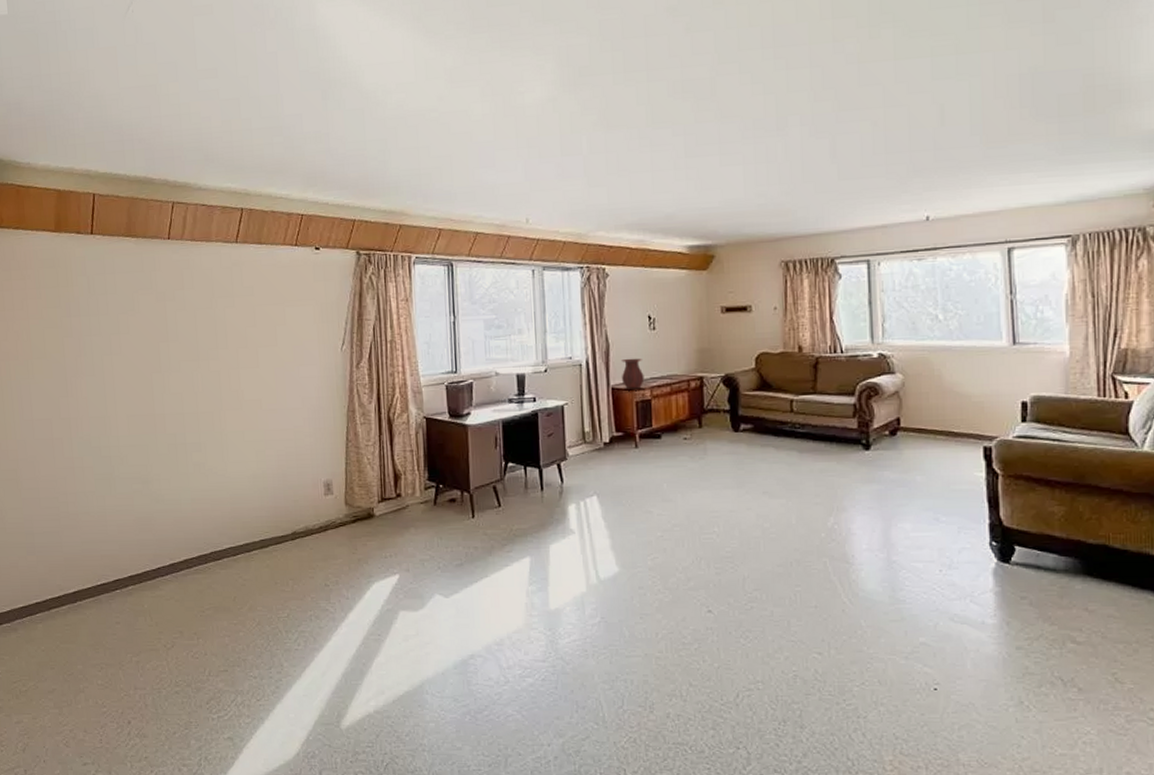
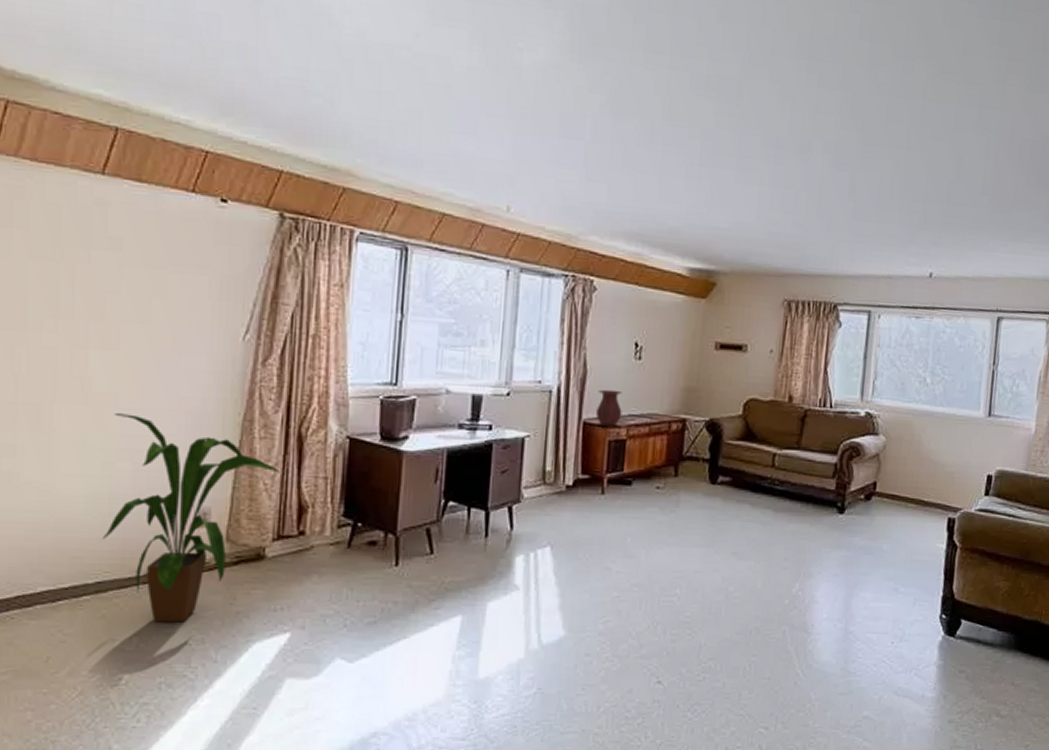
house plant: none [260,414,377,569] -> present [101,413,279,623]

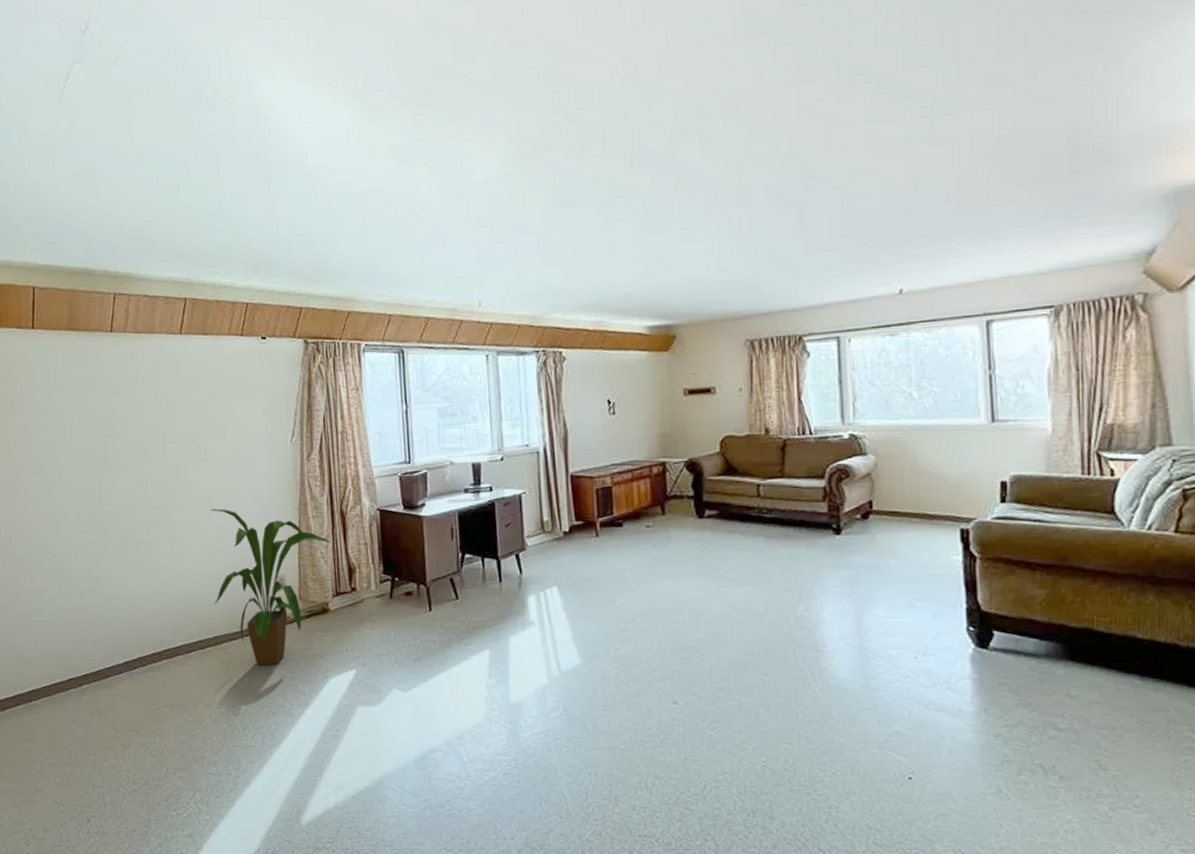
vase: present [596,389,622,426] -> none [580,444,605,477]

